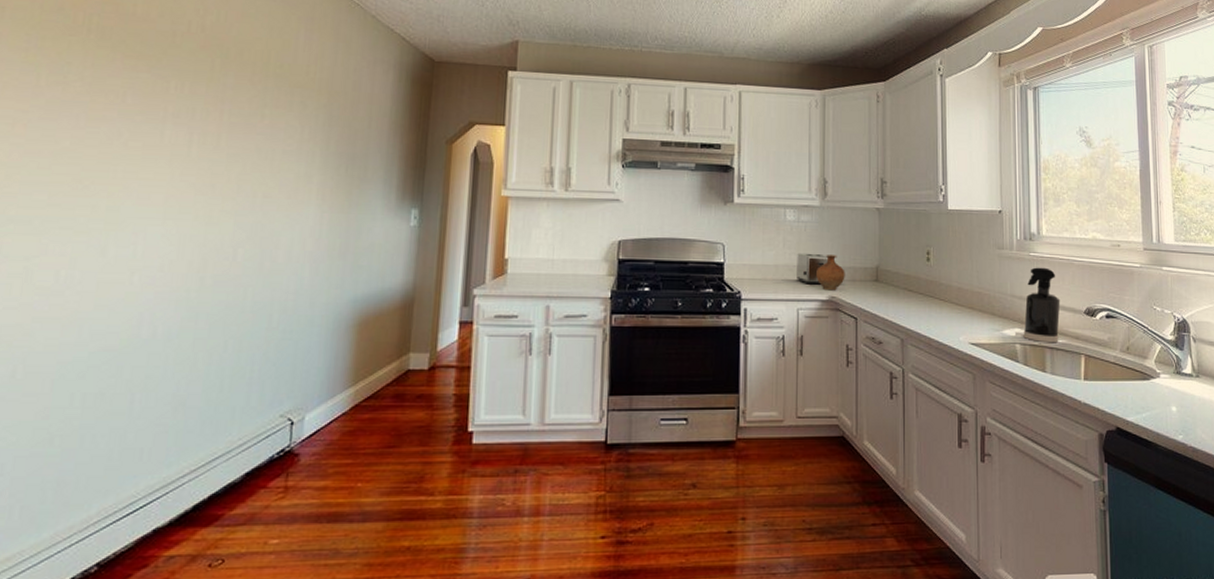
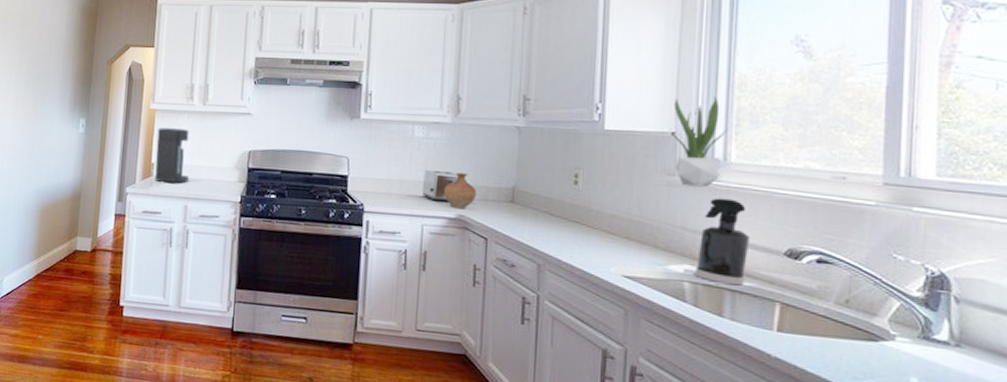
coffee maker: none [509,217,550,282] -> present [155,127,190,184]
potted plant: none [997,178,1039,259] -> present [669,96,728,188]

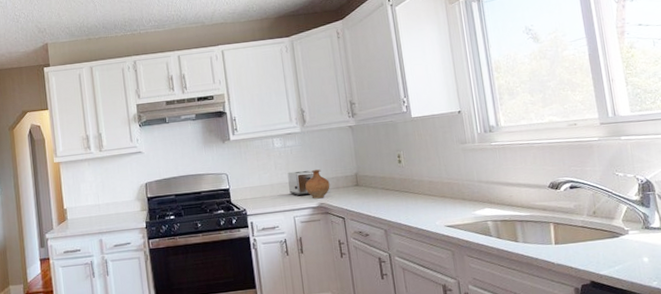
coffee maker: present [155,127,190,184] -> none [64,174,99,224]
potted plant: present [669,96,728,188] -> none [455,79,497,150]
spray bottle: present [694,198,751,286] -> none [492,153,527,217]

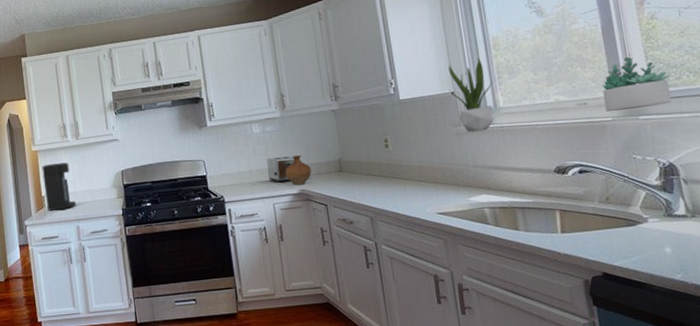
coffee maker: none [64,174,99,224] -> present [42,162,76,211]
potted plant: none [455,79,497,150] -> present [448,57,495,133]
succulent plant: none [589,82,649,133] -> present [602,56,673,113]

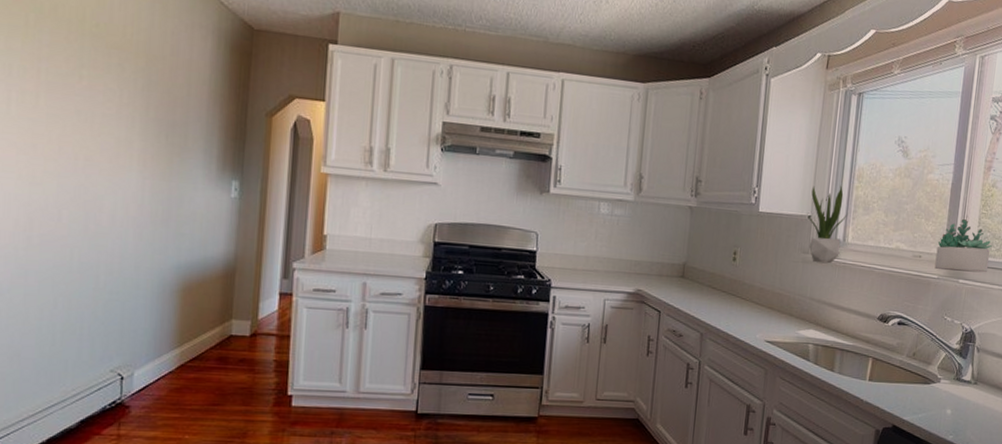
coffee maker: present [42,162,76,211] -> none [327,195,368,259]
toaster: present [266,155,295,183] -> none [605,245,639,278]
ceramic jug: present [285,155,312,186] -> none [625,249,653,284]

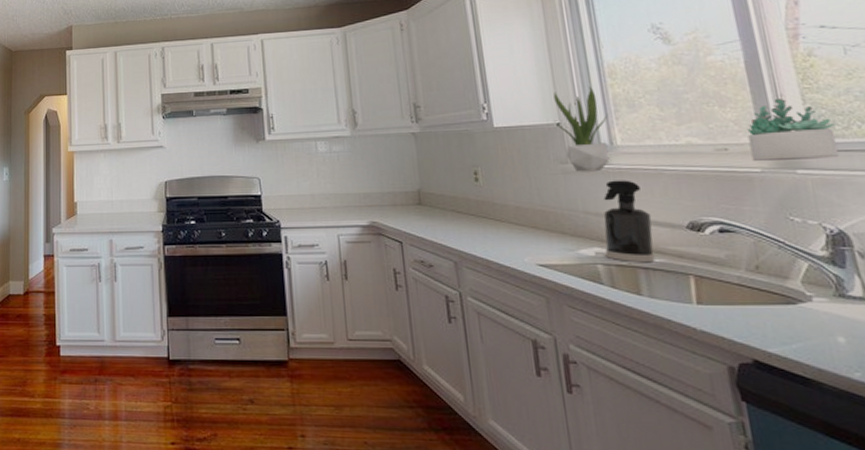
spray bottle: none [817,272,857,346] -> present [603,180,655,263]

